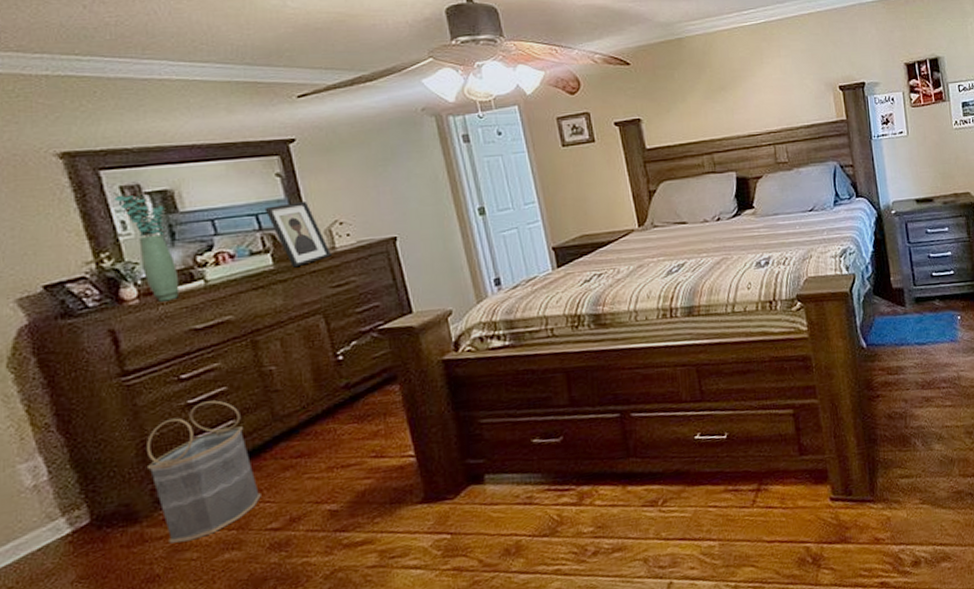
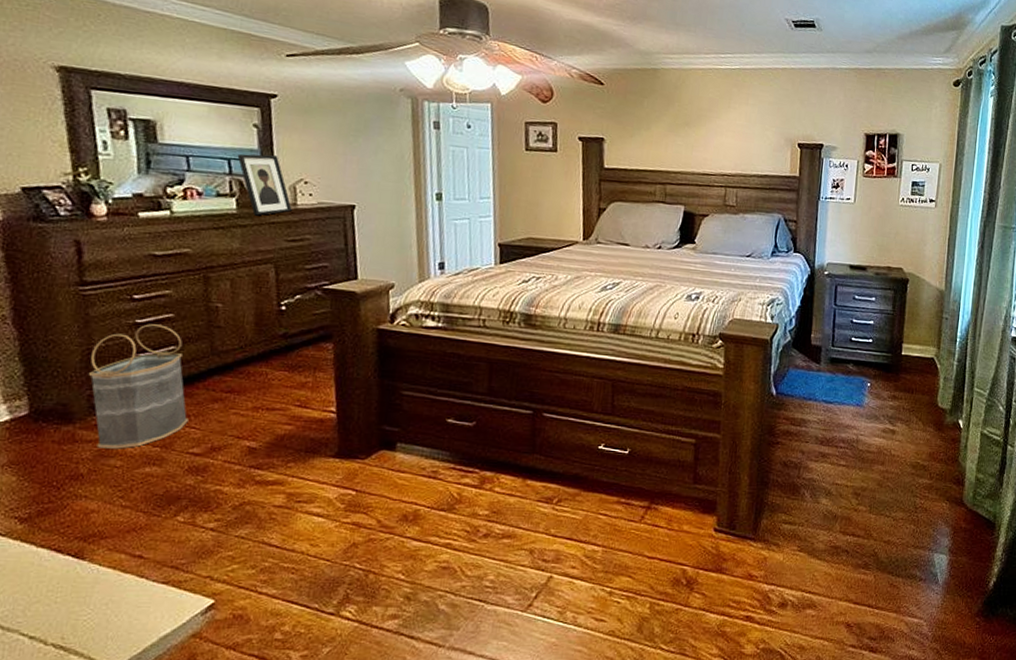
vase: present [112,190,180,302] -> none [99,112,147,224]

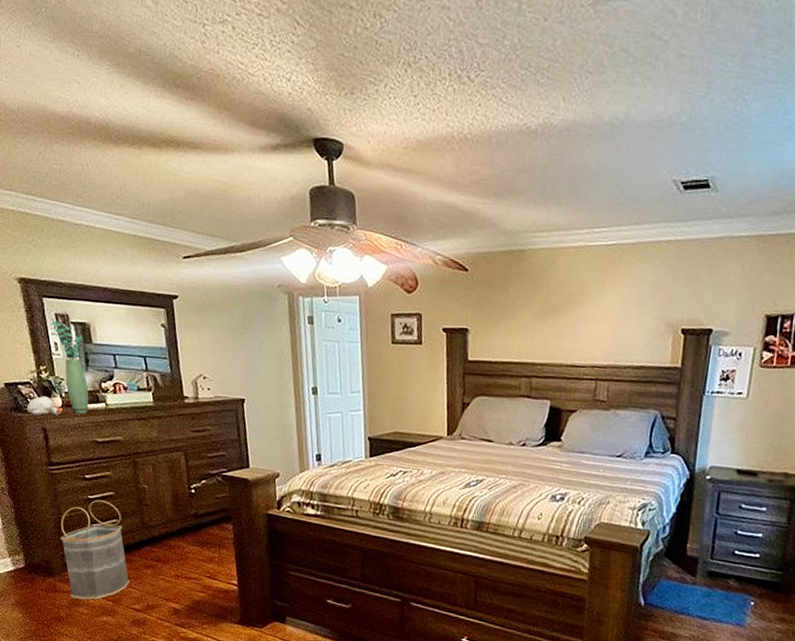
decorative figurine: none [52,202,107,227] -> present [26,396,62,416]
vase: none [99,112,147,224] -> present [50,318,89,415]
picture frame: present [237,153,292,216] -> none [151,351,195,408]

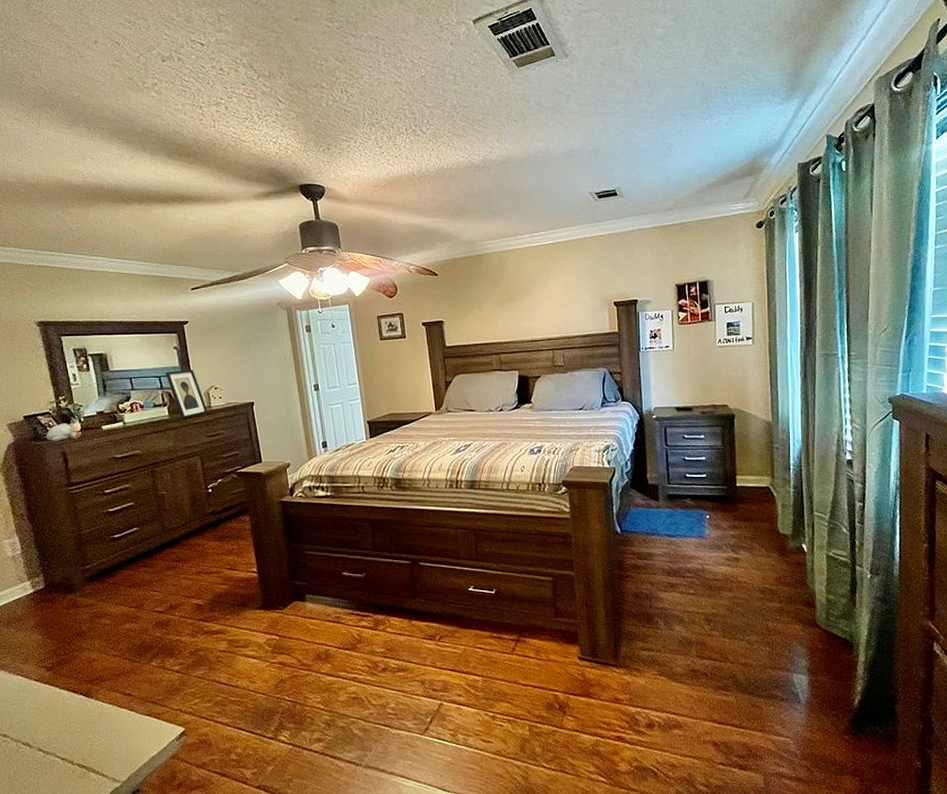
vase: present [50,318,89,415] -> none [68,353,107,435]
basket: present [60,499,130,600] -> none [81,512,152,611]
picture frame: none [151,351,195,408] -> present [165,370,208,419]

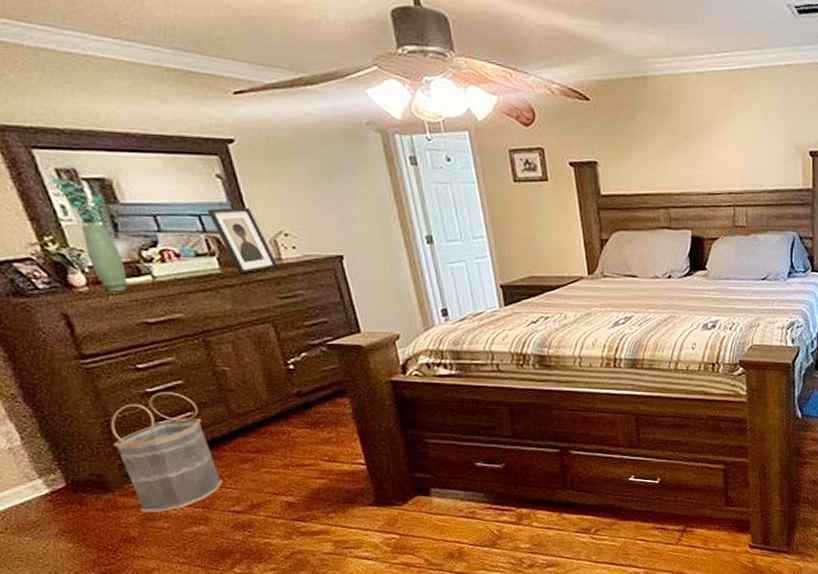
decorative figurine: present [45,423,81,442] -> none [31,274,88,300]
vase: none [68,353,107,435] -> present [48,174,128,292]
basket: none [81,512,152,611] -> present [110,392,223,513]

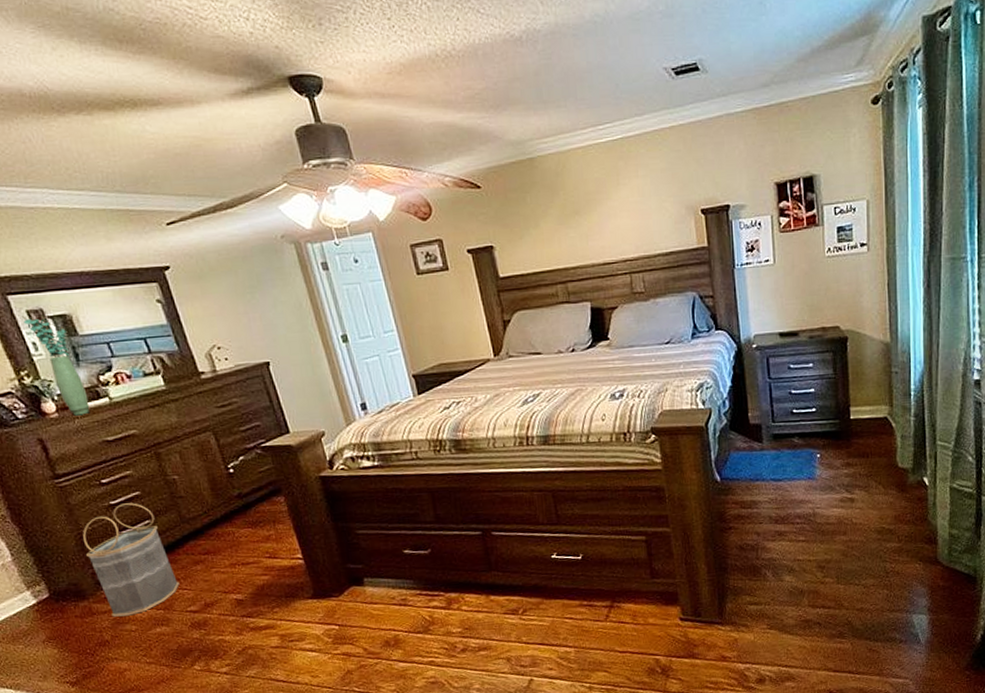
picture frame: present [207,207,278,274] -> none [151,327,214,389]

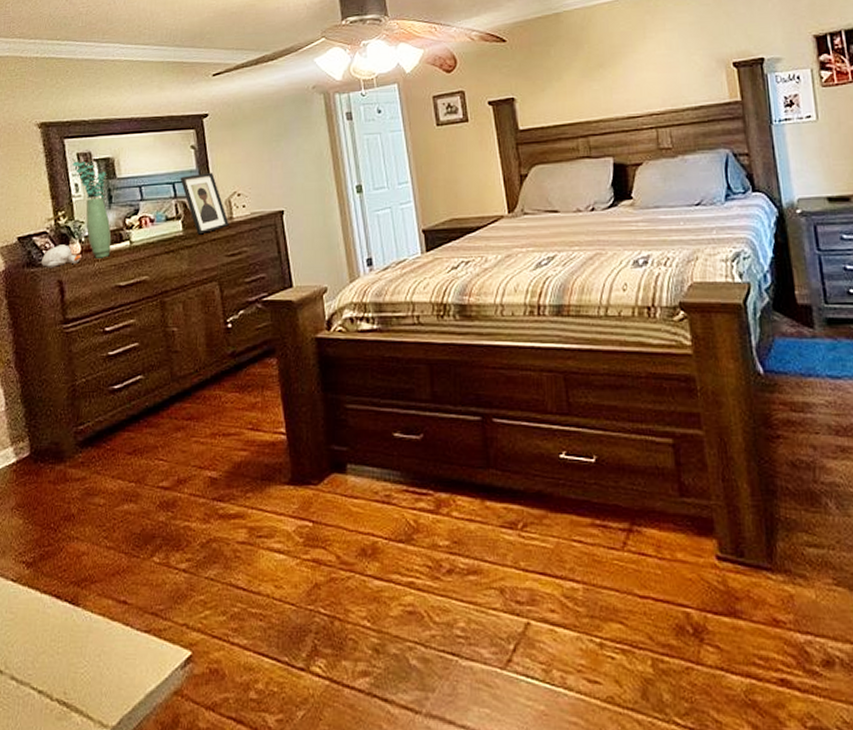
decorative figurine: none [13,404,58,428] -> present [40,244,81,269]
basket: present [82,503,180,617] -> none [74,355,157,486]
picture frame: none [151,327,214,389] -> present [180,173,229,235]

